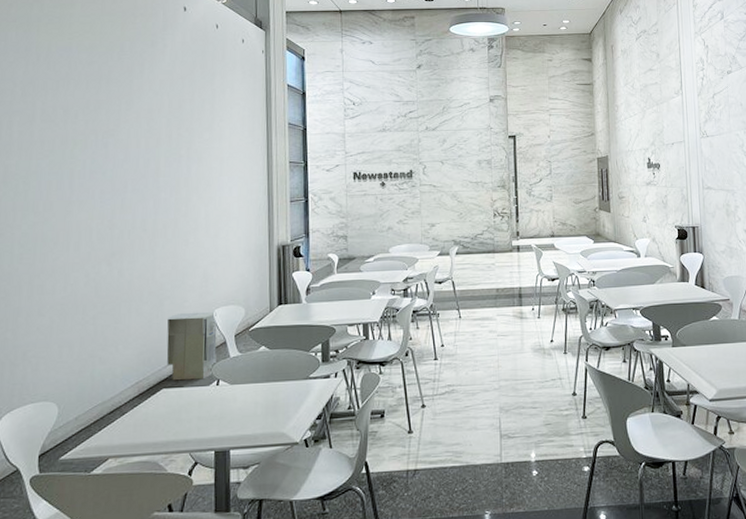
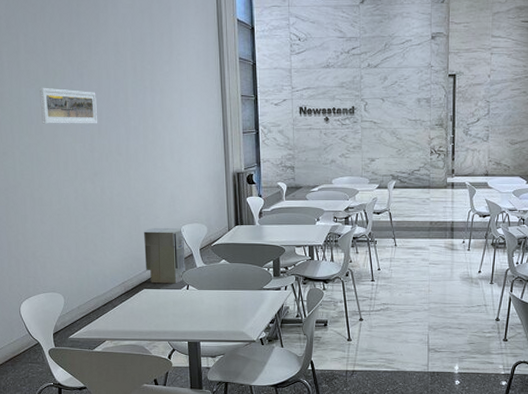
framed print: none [53,158,122,199] -> present [39,87,98,124]

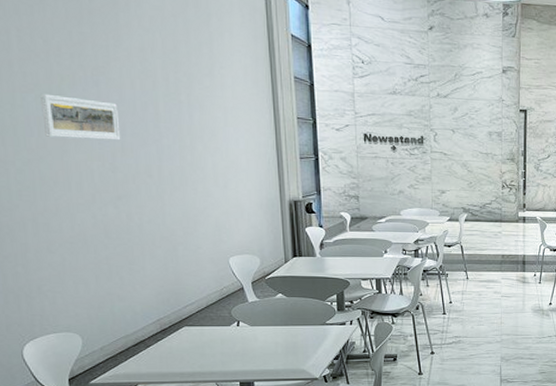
air purifier: present [144,227,185,284] -> none [183,259,235,320]

